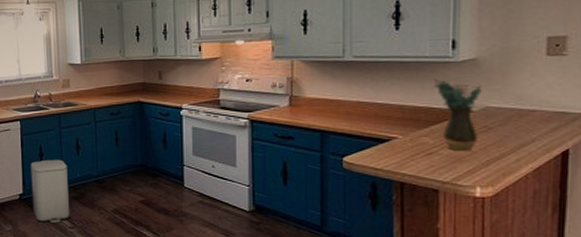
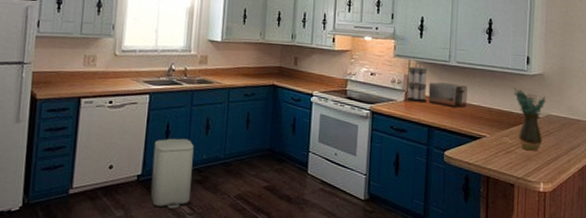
spice rack: none [291,63,317,107] -> present [406,63,427,104]
toaster: none [318,80,369,109] -> present [428,81,468,109]

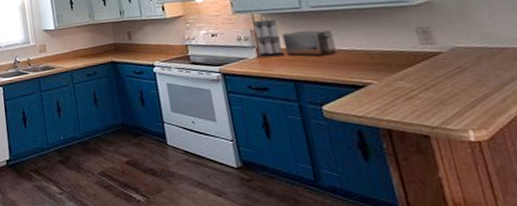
pedal bin: present [150,138,194,209] -> none [15,122,58,189]
vase: present [513,88,546,151] -> none [394,23,456,94]

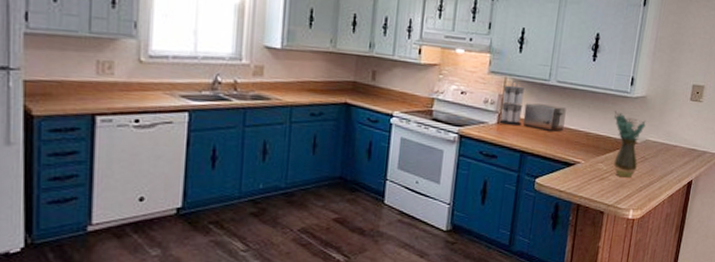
vase: none [394,23,456,94] -> present [613,111,646,178]

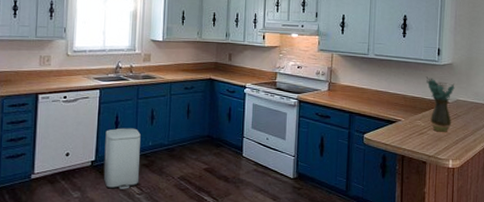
pedal bin: none [194,164,248,245] -> present [103,128,141,189]
spice rack: present [499,81,524,127] -> none [330,56,348,92]
toaster: present [522,102,566,133] -> none [349,72,385,96]

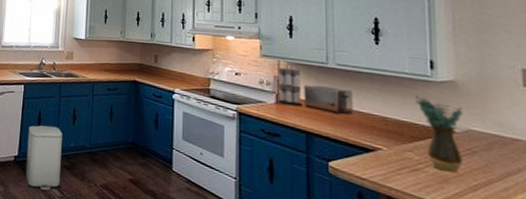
spice rack: none [330,56,348,92] -> present [278,64,302,107]
toaster: none [349,72,385,96] -> present [303,84,353,115]

